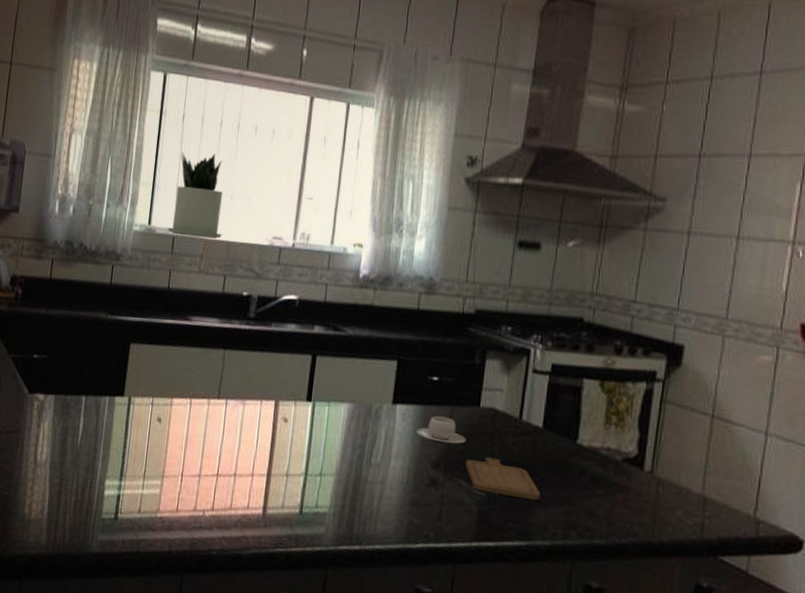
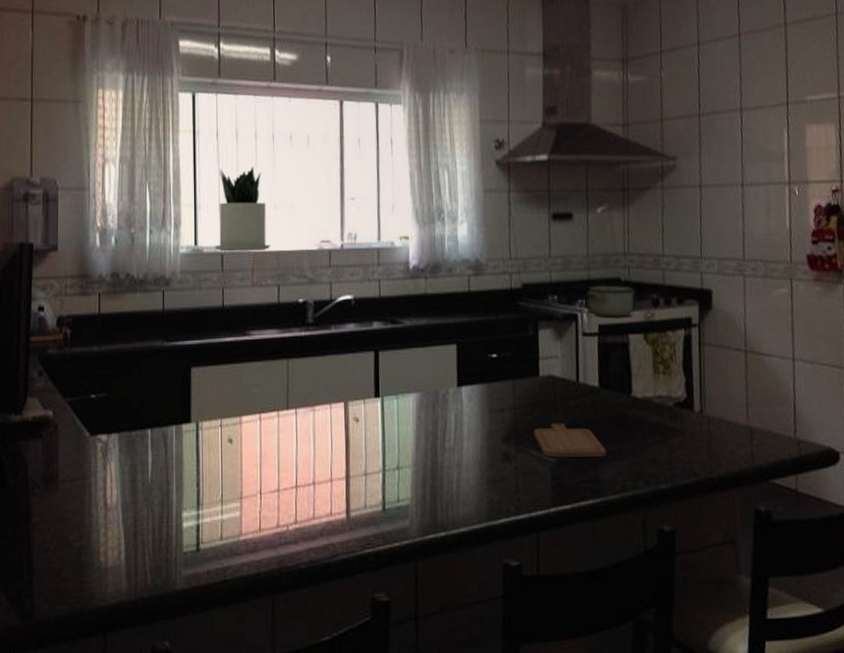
teacup: present [417,415,466,445] -> none [484,391,531,418]
cooking pot: none [543,322,597,361] -> present [586,285,635,319]

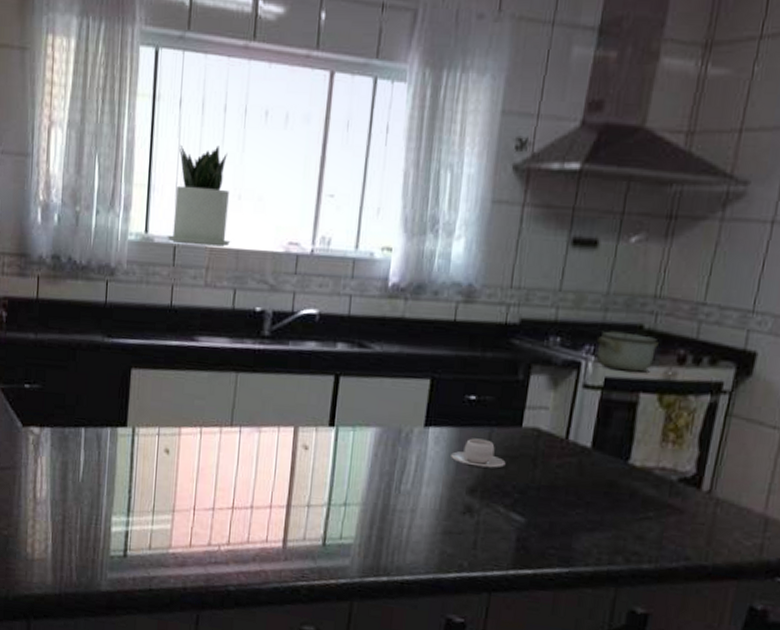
teacup: none [484,391,531,418] -> present [451,438,506,469]
chopping board: present [534,423,607,458] -> none [504,480,586,526]

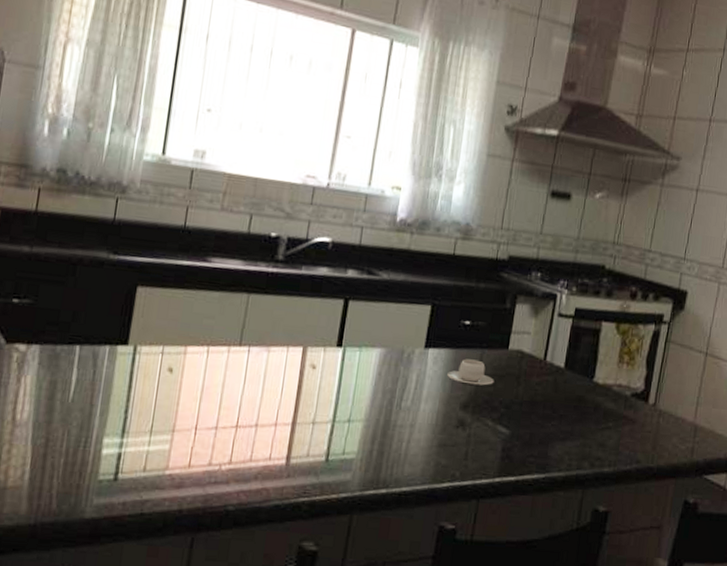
planter: present [167,144,231,247] -> none [185,75,251,174]
cooking pot: present [596,331,659,373] -> none [569,269,616,305]

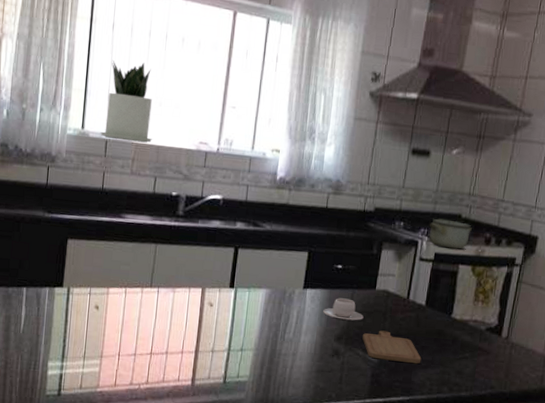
planter: none [185,75,251,174] -> present [100,59,153,143]
chopping board: none [492,396,560,436] -> present [362,330,422,364]
cooking pot: none [569,269,616,305] -> present [429,218,472,250]

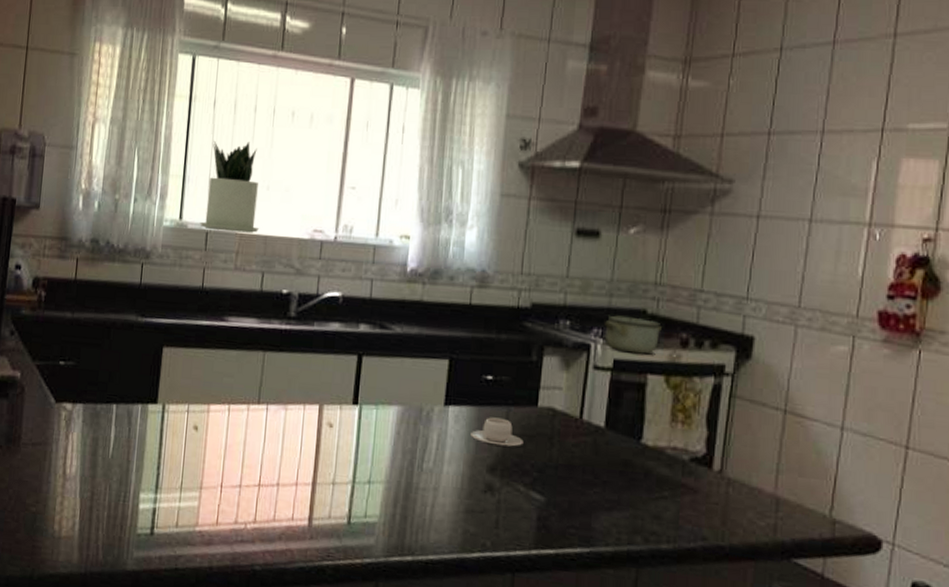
chopping board: present [362,330,422,364] -> none [523,459,604,505]

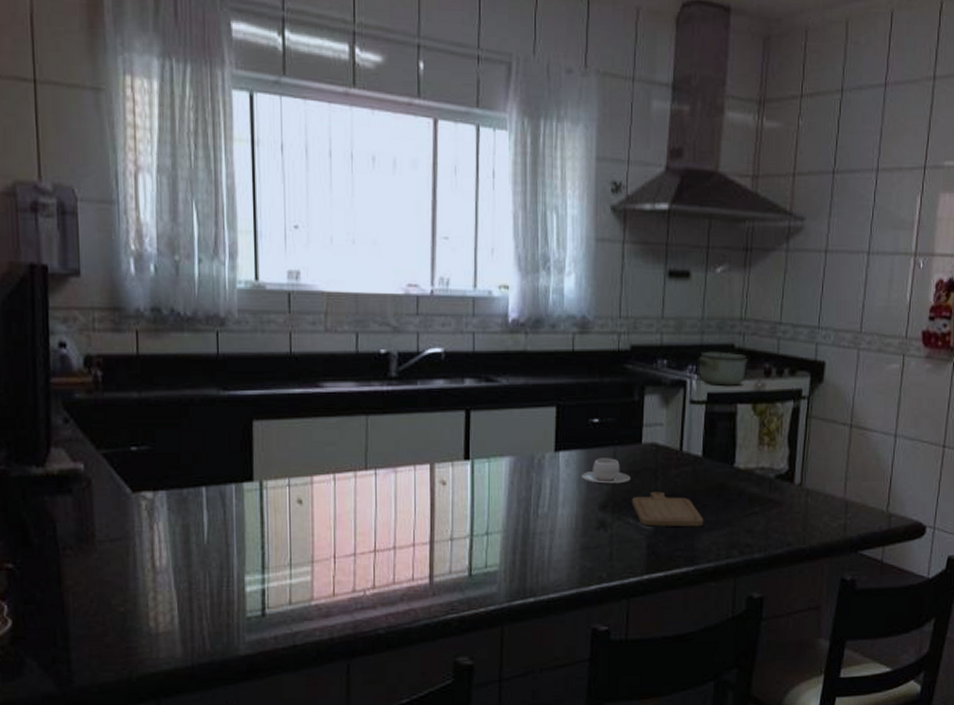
planter: present [200,140,260,233] -> none [280,190,349,291]
chopping board: none [523,459,604,505] -> present [632,491,704,527]

